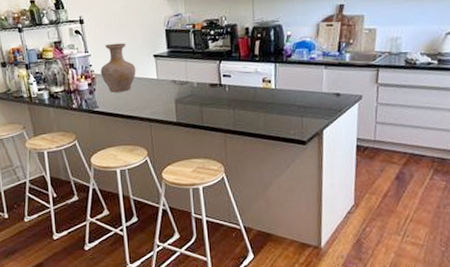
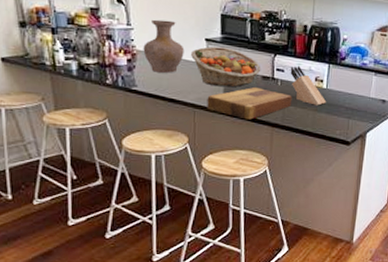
fruit basket: none [142,61,208,99] -> present [191,46,261,88]
cutting board: none [161,95,242,129] -> present [207,86,293,120]
knife block: none [236,68,277,107] -> present [290,65,327,106]

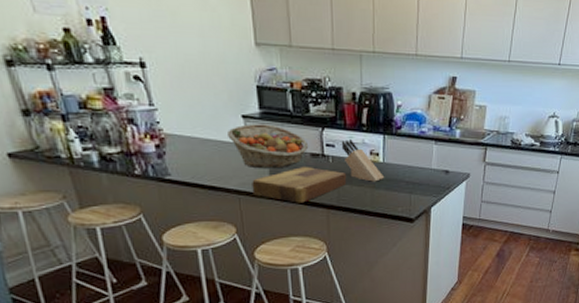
vase: present [143,19,185,73] -> none [171,96,220,157]

